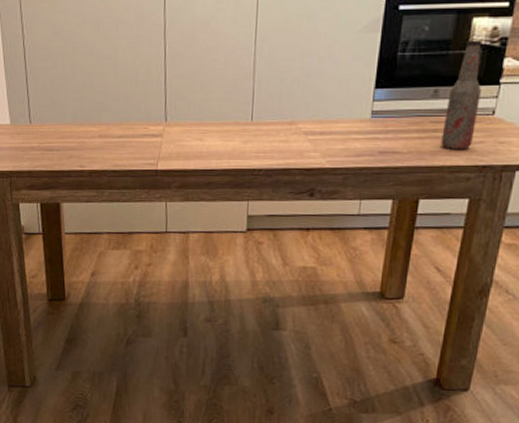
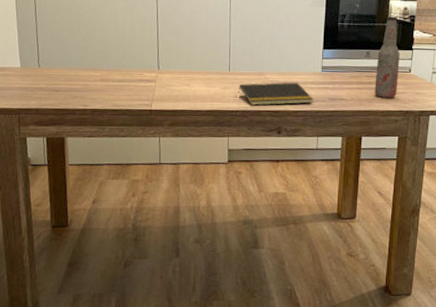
notepad: none [262,132,359,163] -> present [238,82,314,106]

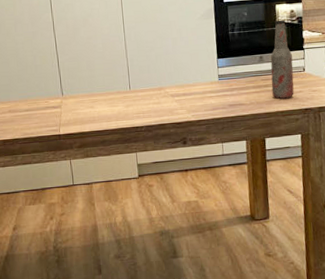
notepad: present [238,82,314,106] -> none [140,93,215,120]

